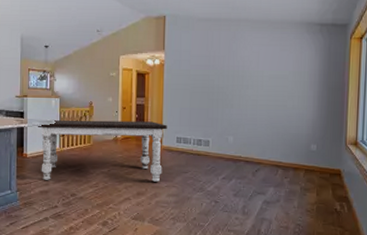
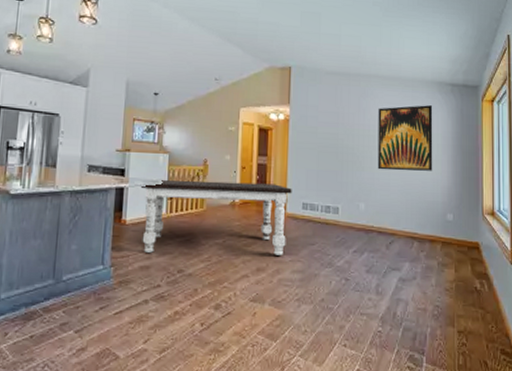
wall art: none [246,45,301,107] -> present [377,105,433,171]

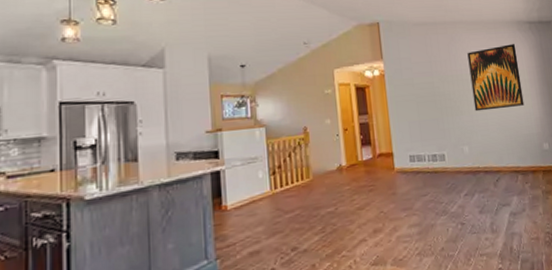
dining table: present [140,179,292,256] -> none [238,141,399,237]

